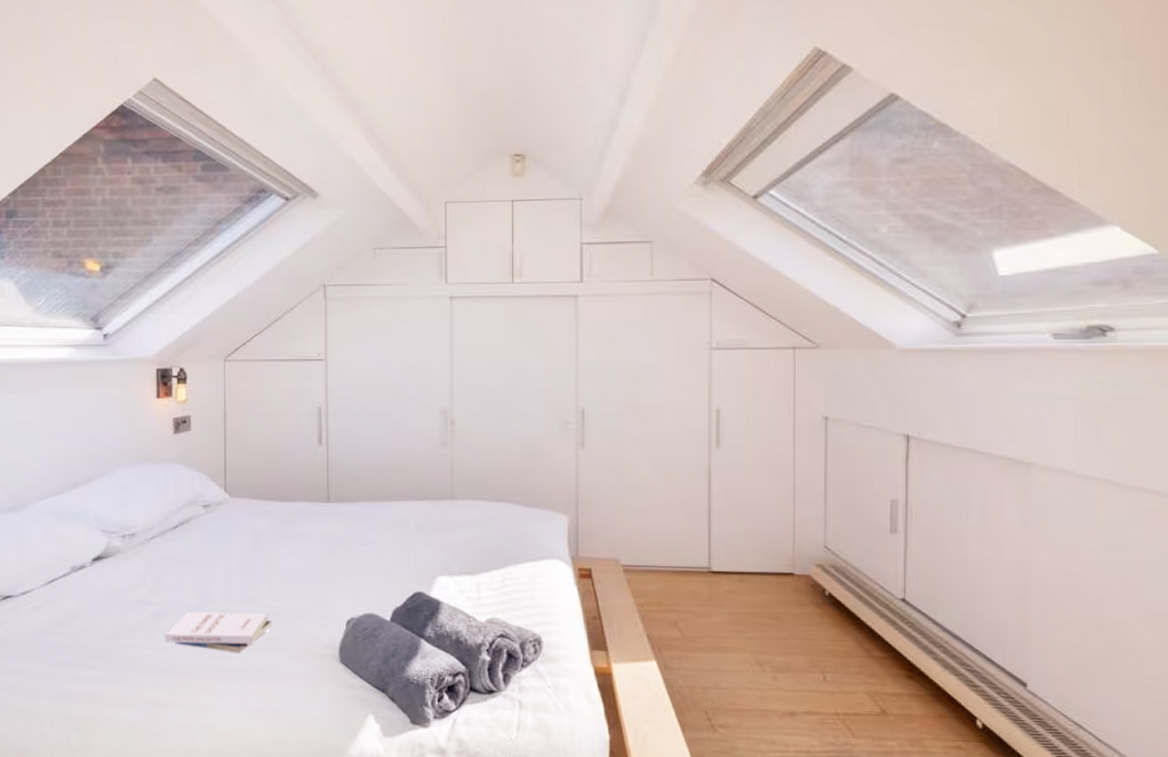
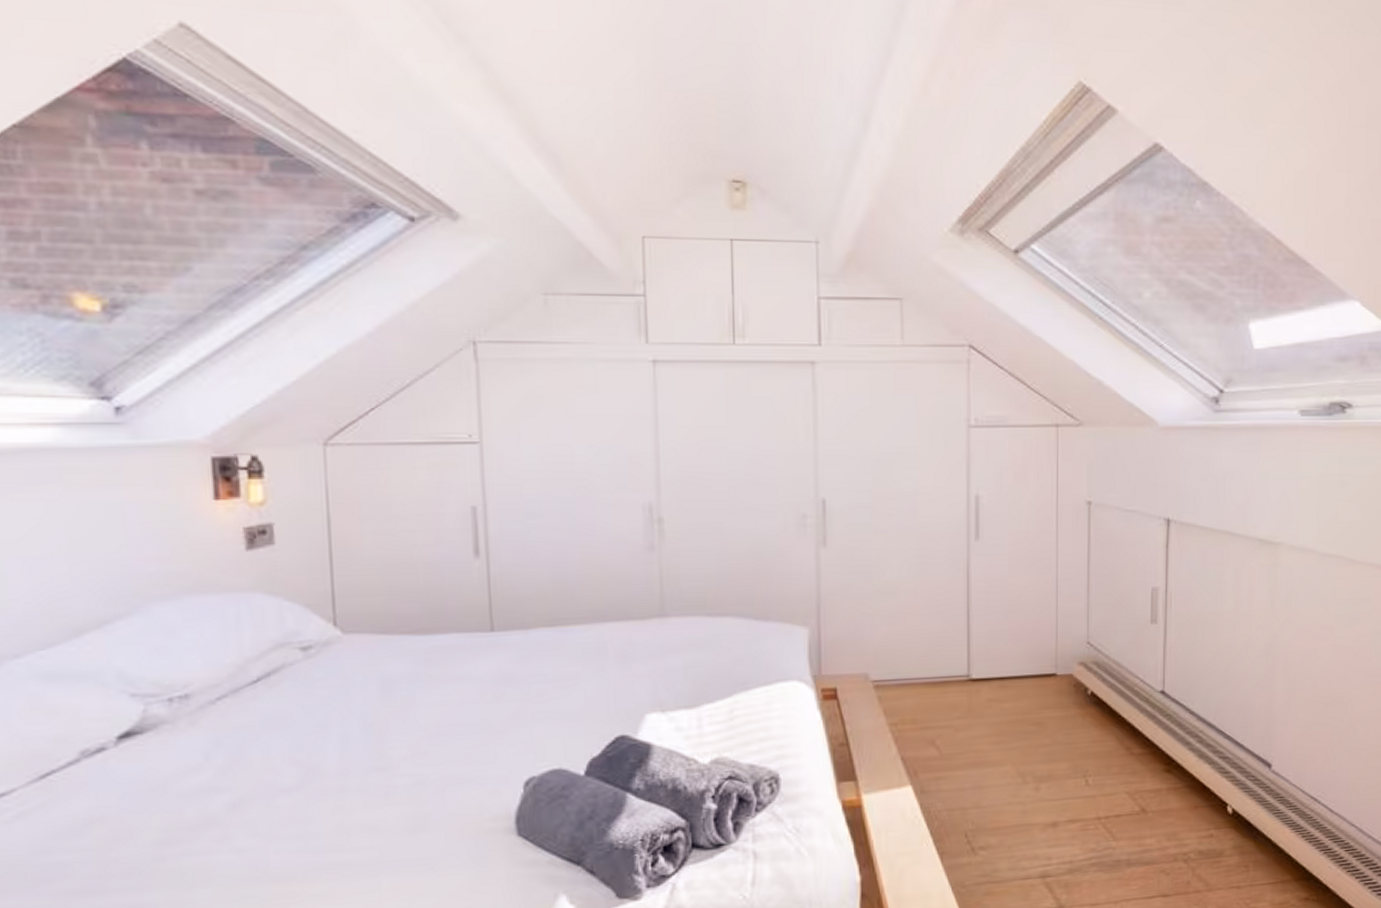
books: present [164,612,272,653] -> none [247,784,416,842]

